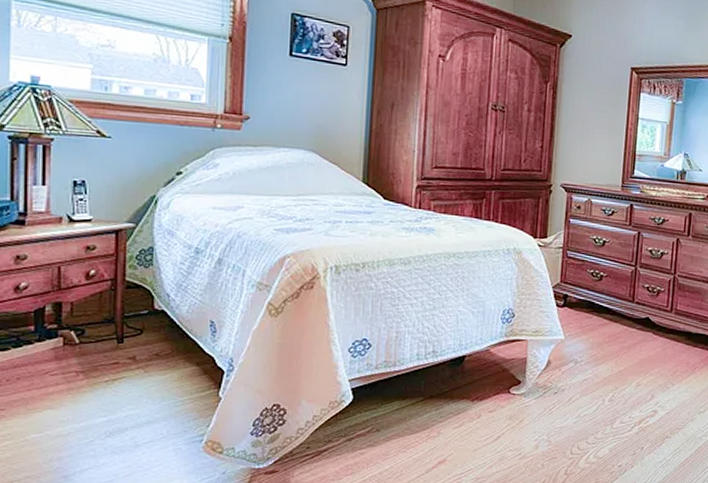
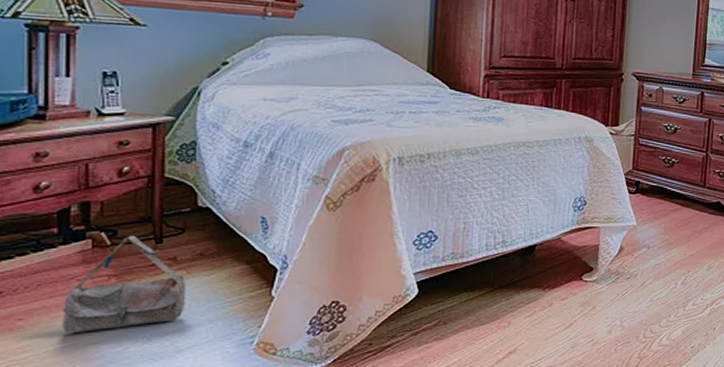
bag: none [37,334,145,424] -> present [61,235,187,333]

